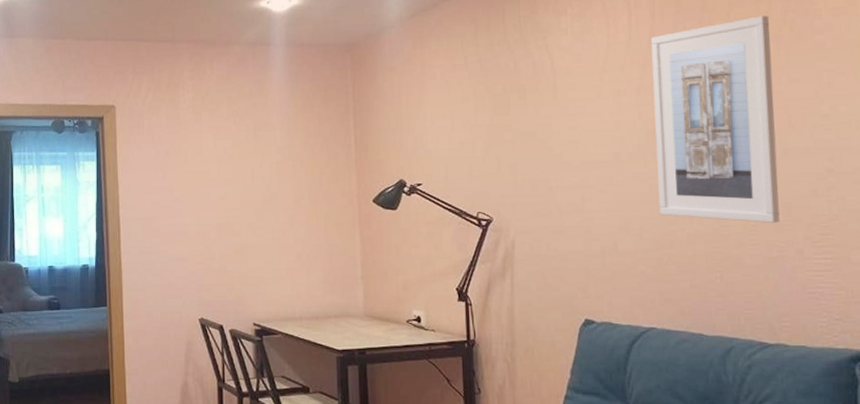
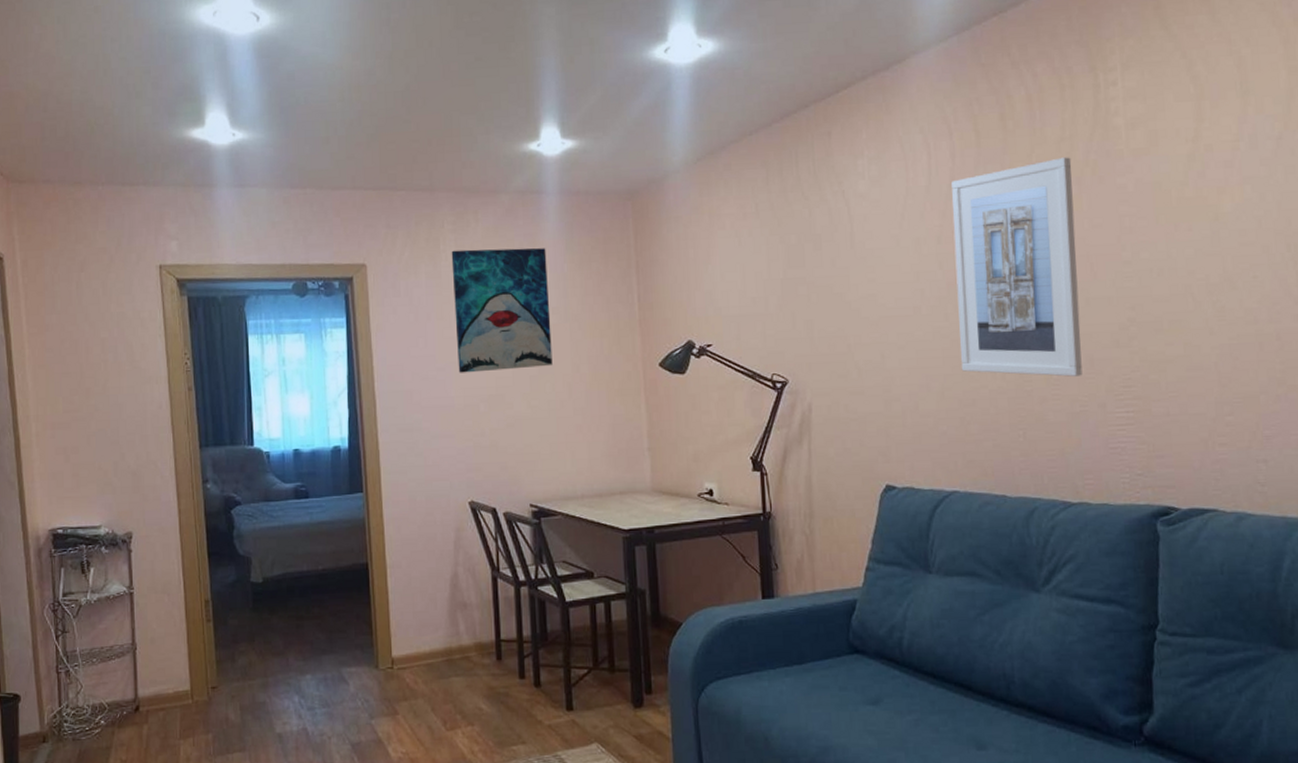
wall art: none [189,93,276,204] -> present [451,248,553,373]

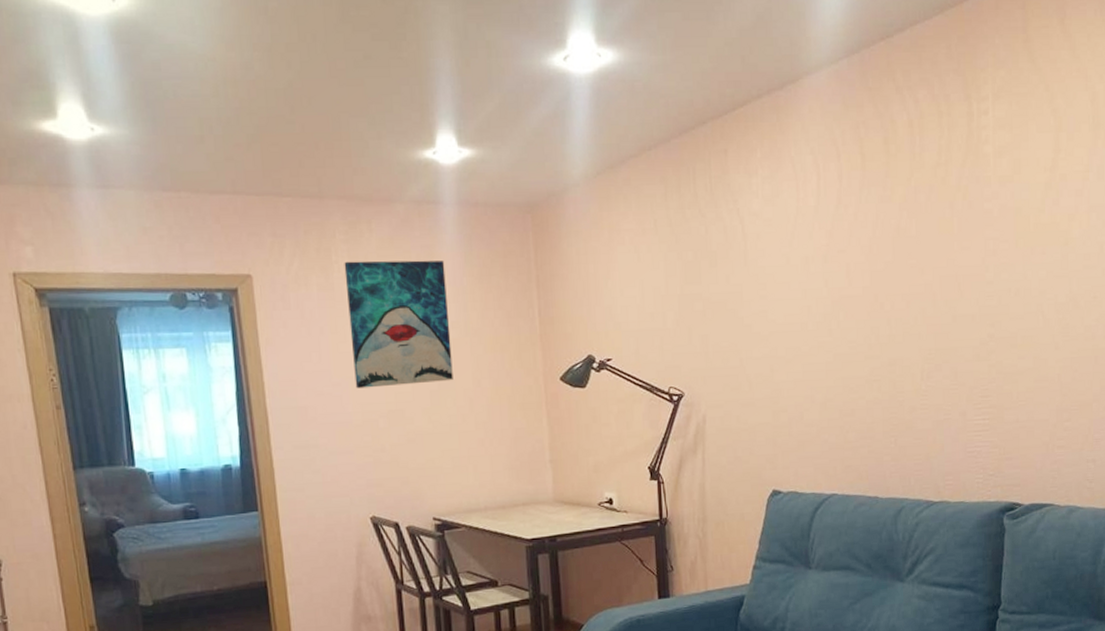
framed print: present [951,157,1083,377] -> none [838,182,948,388]

